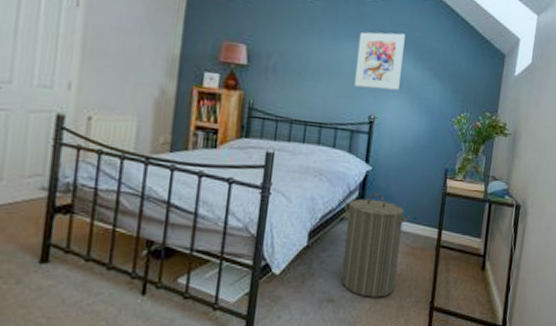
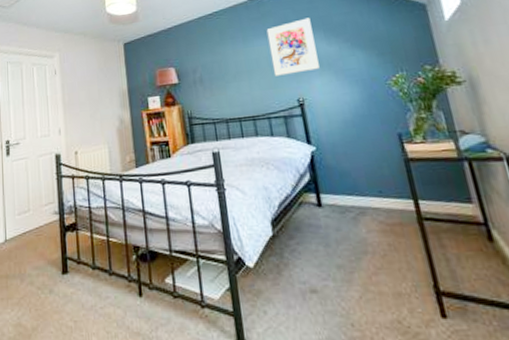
laundry hamper: present [340,193,411,298] -> none [298,172,384,285]

